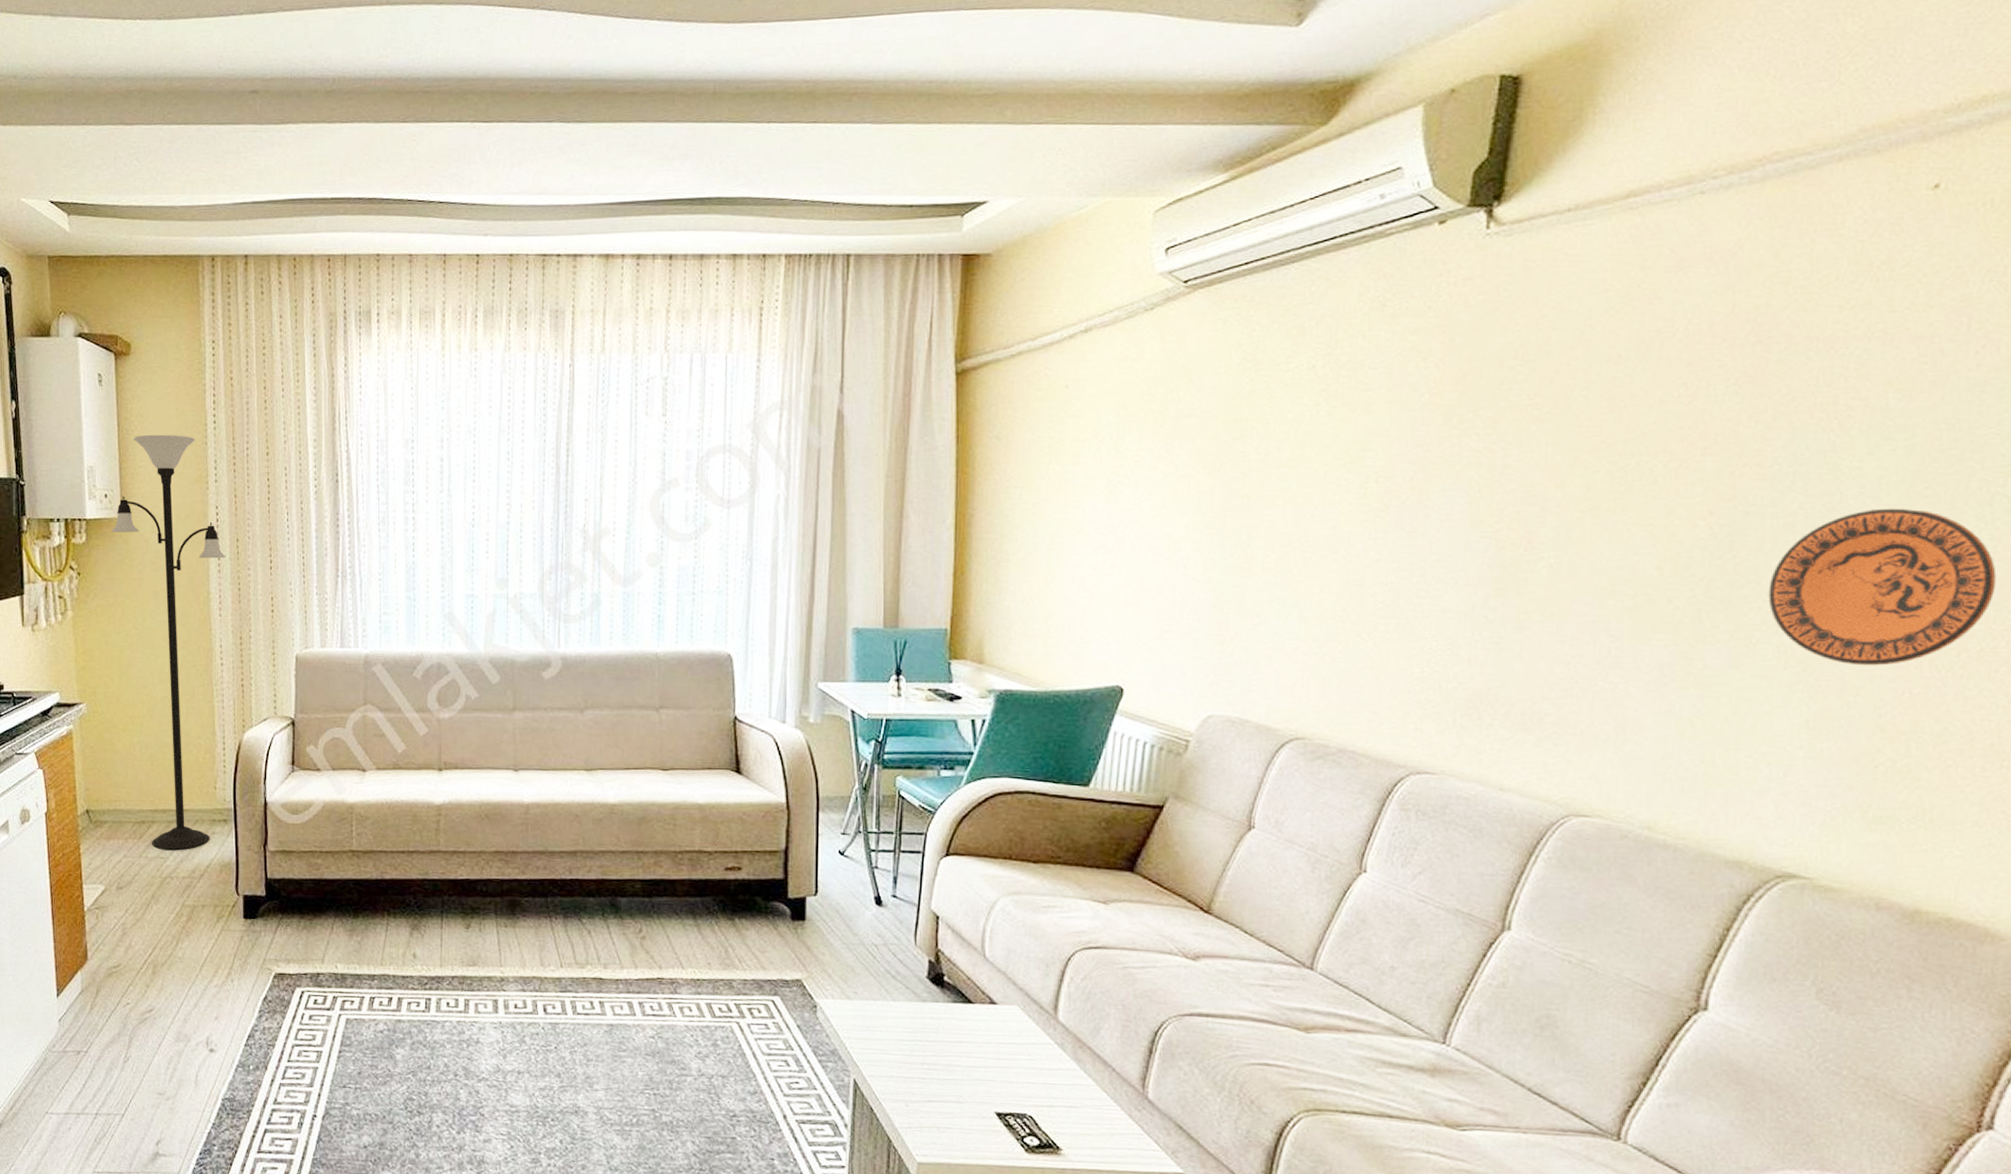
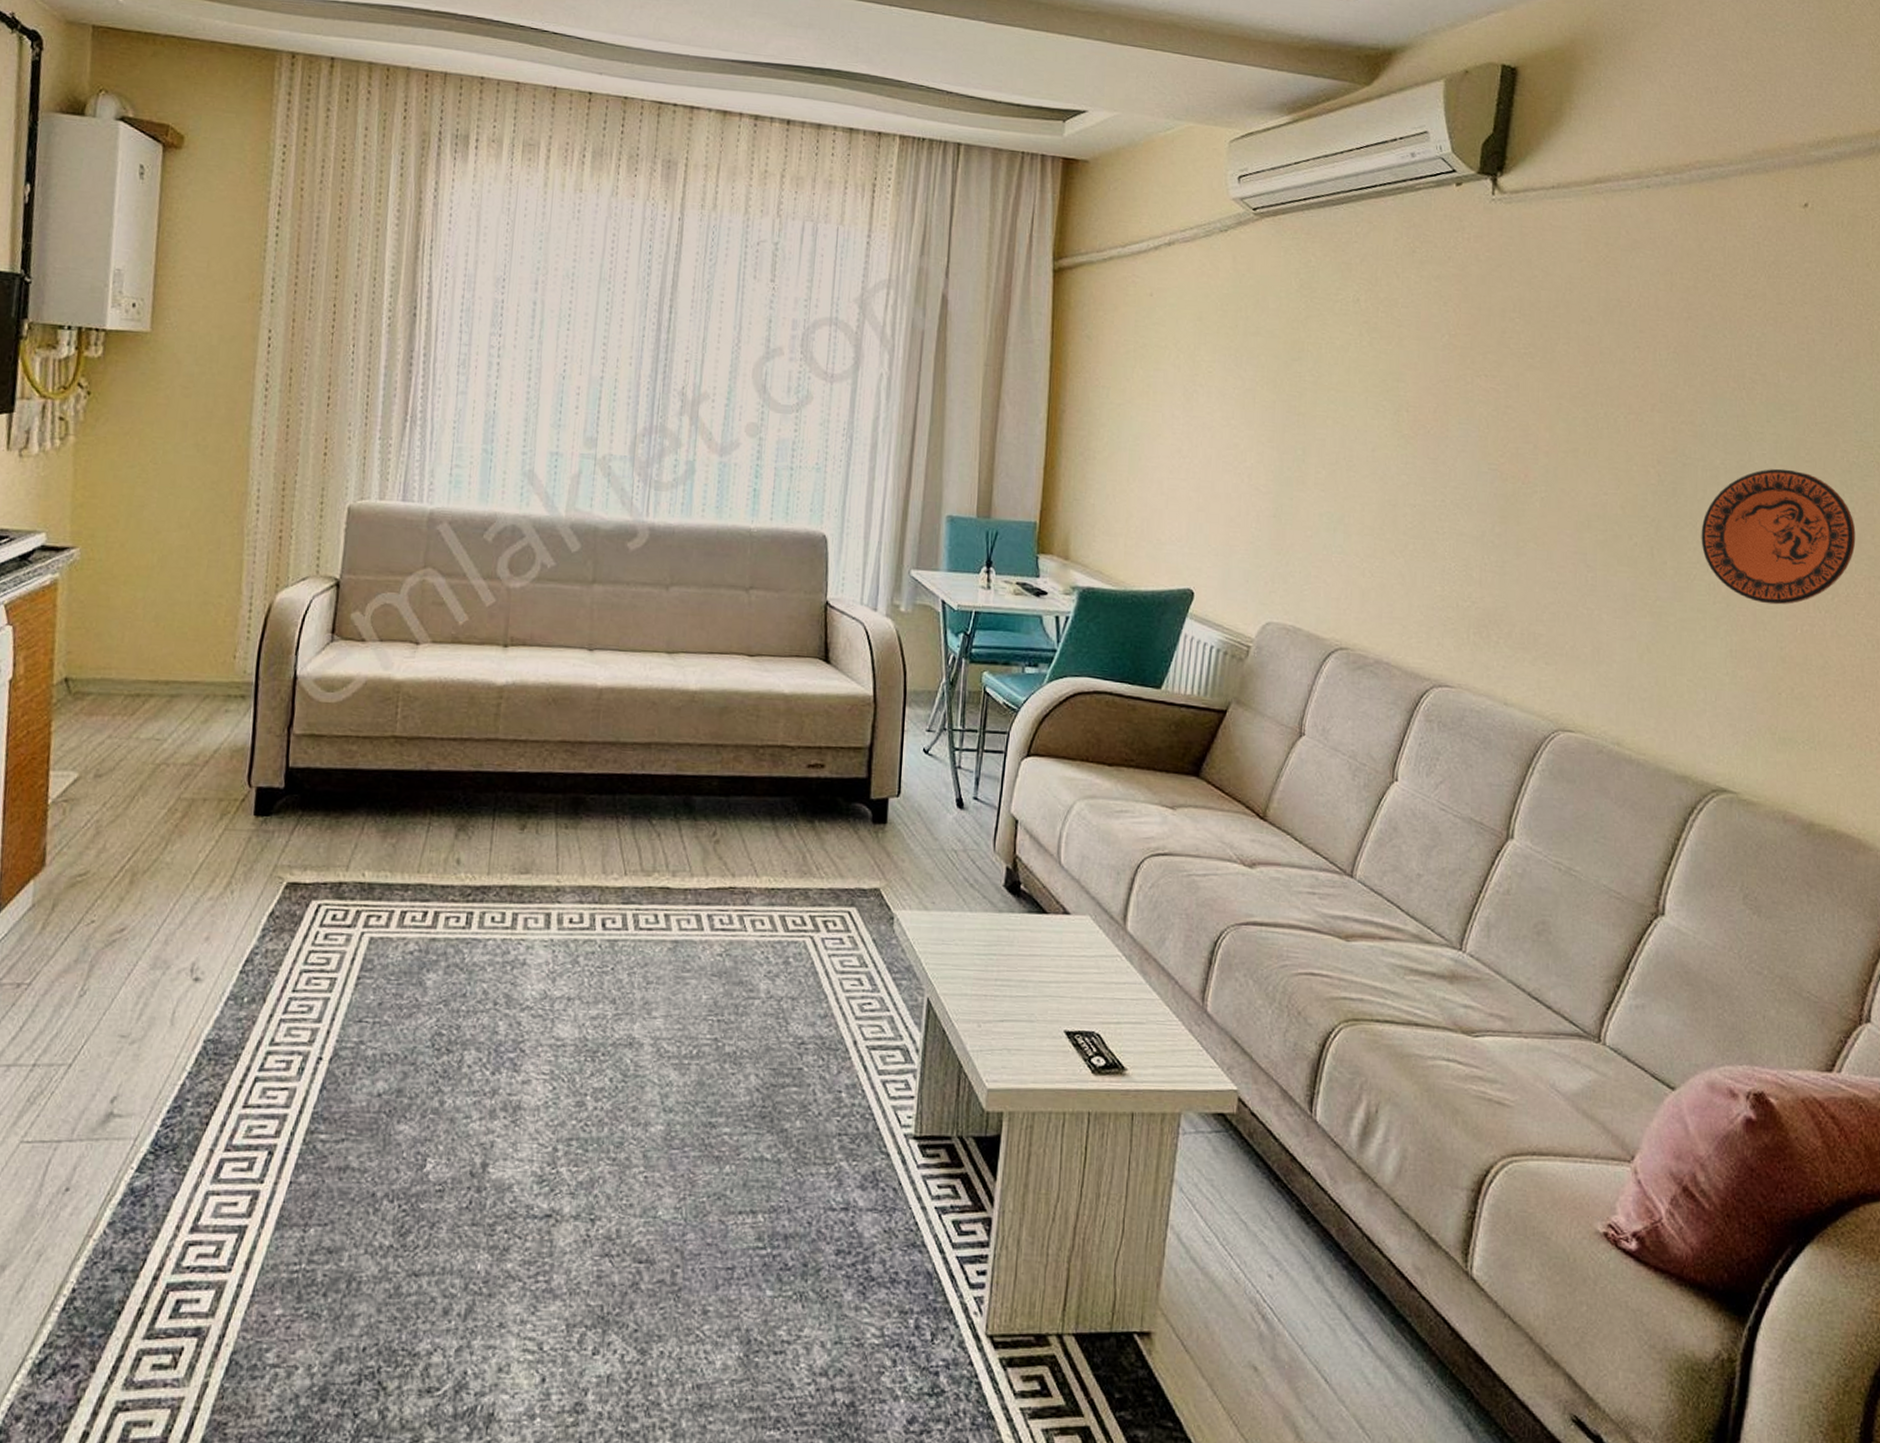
floor lamp: present [111,434,226,850] -> none [136,240,275,731]

